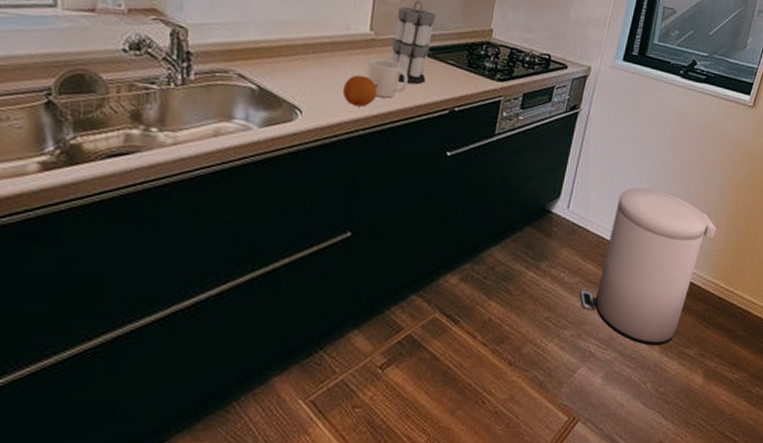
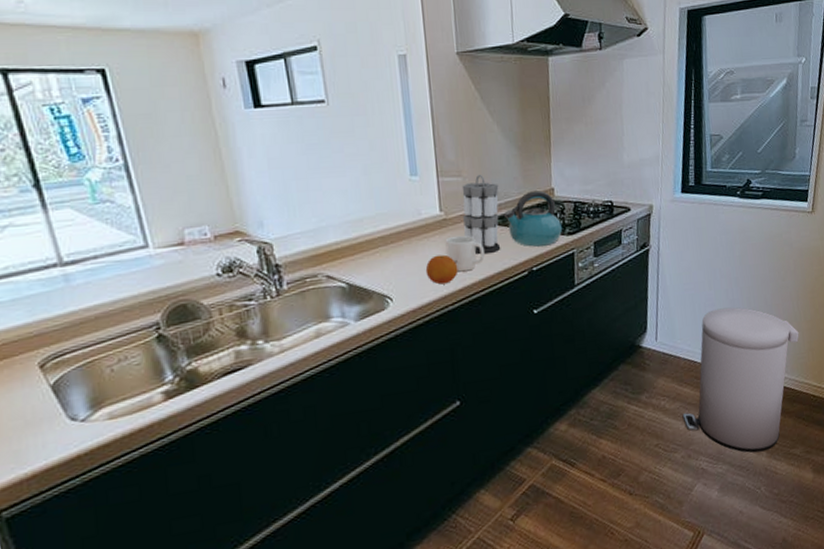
kettle: none [436,28,494,88] -> present [504,190,563,247]

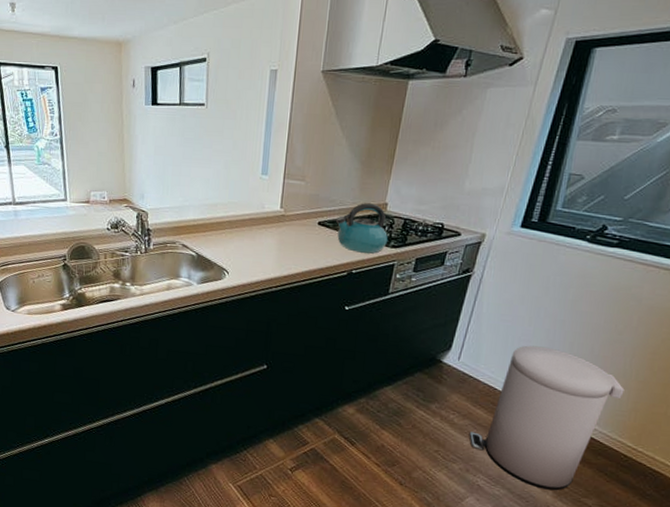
fruit: present [425,254,458,285] -> none [259,244,287,269]
mug: present [445,235,485,272] -> none [279,230,312,262]
spice rack: present [462,175,501,254] -> none [297,182,337,251]

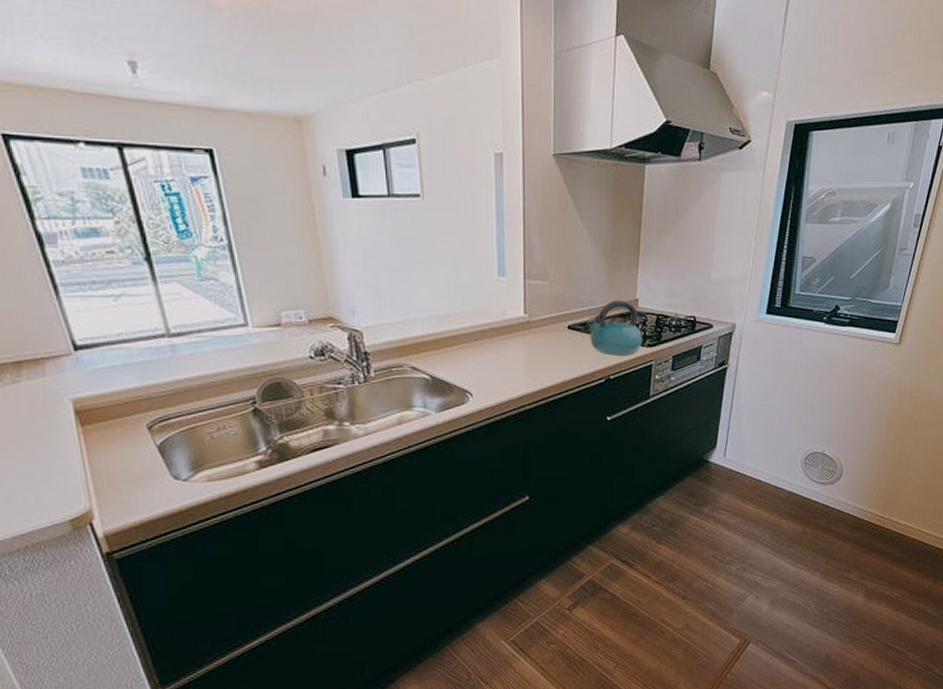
pedal bin: present [469,345,625,491] -> none [742,431,869,573]

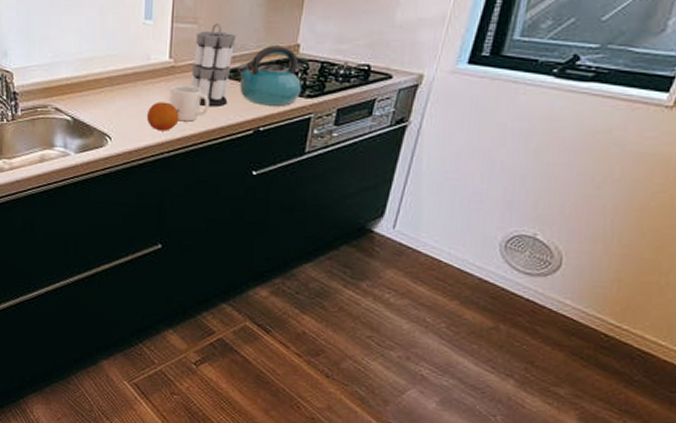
fruit: none [506,356,537,385] -> present [146,102,180,131]
mug: none [527,338,564,374] -> present [169,84,209,122]
spice rack: none [545,281,584,358] -> present [190,24,237,106]

